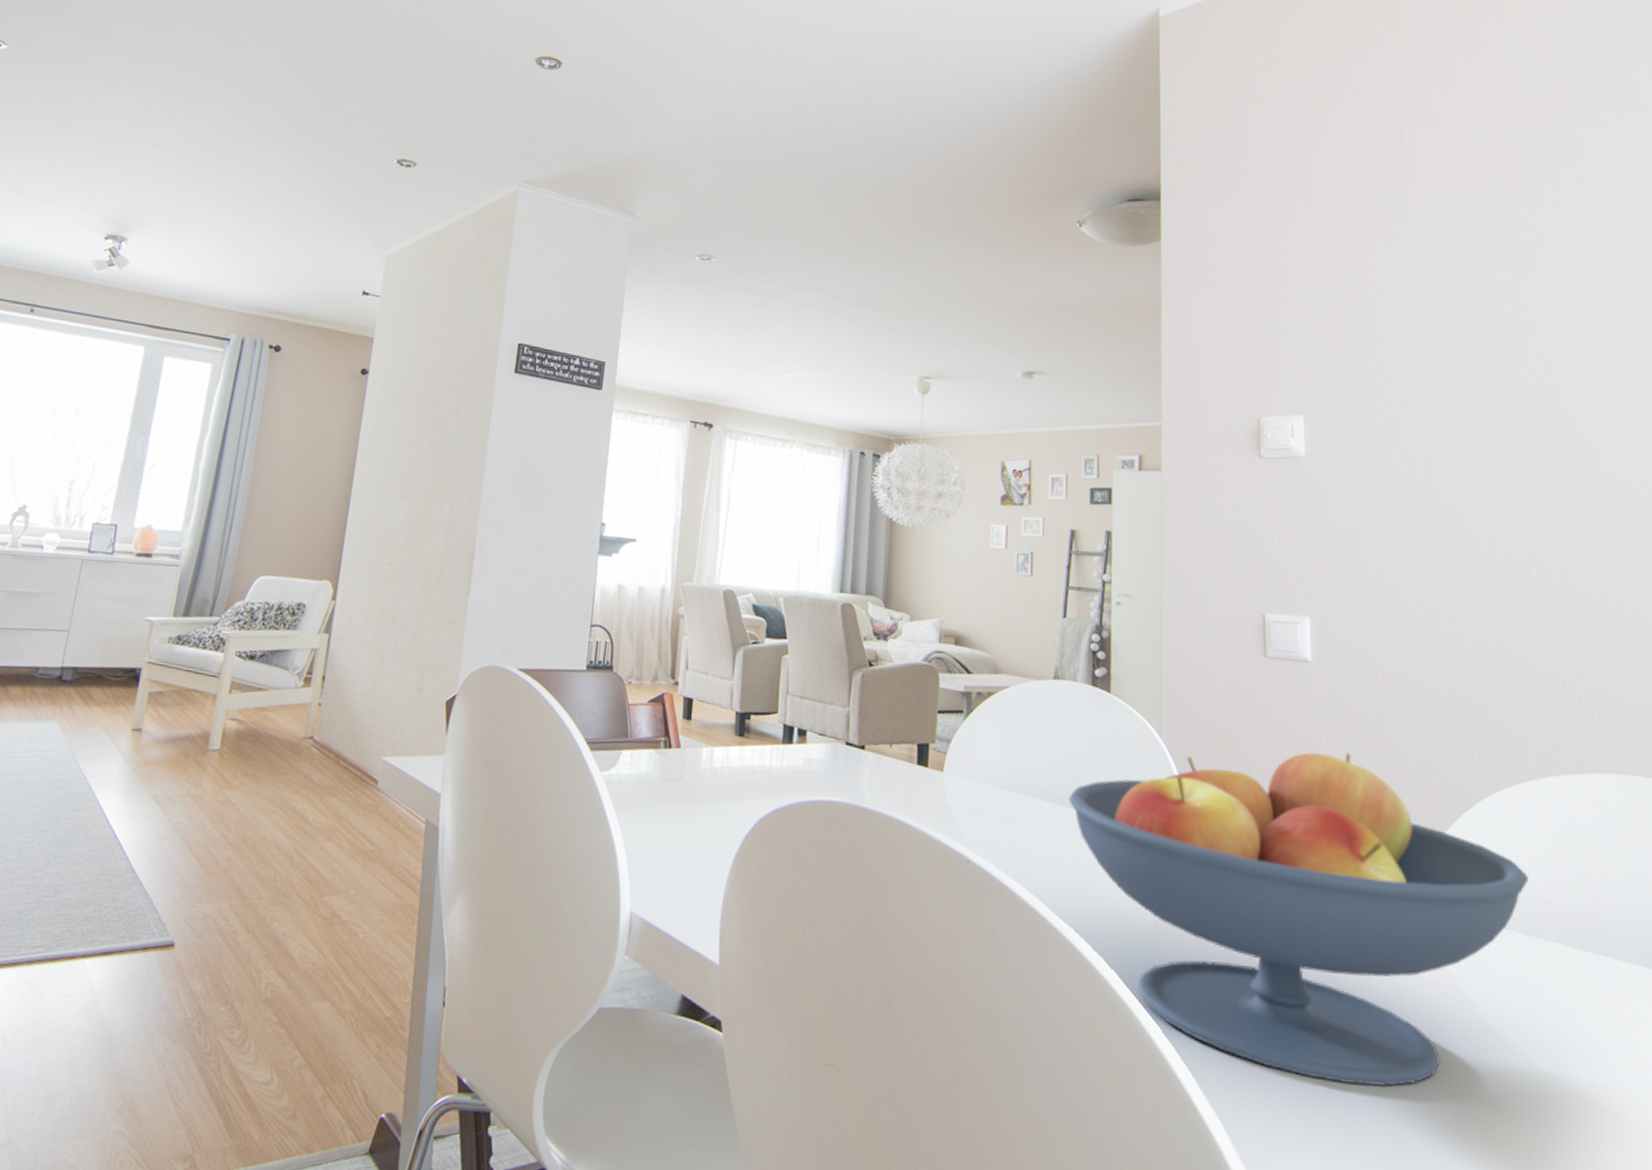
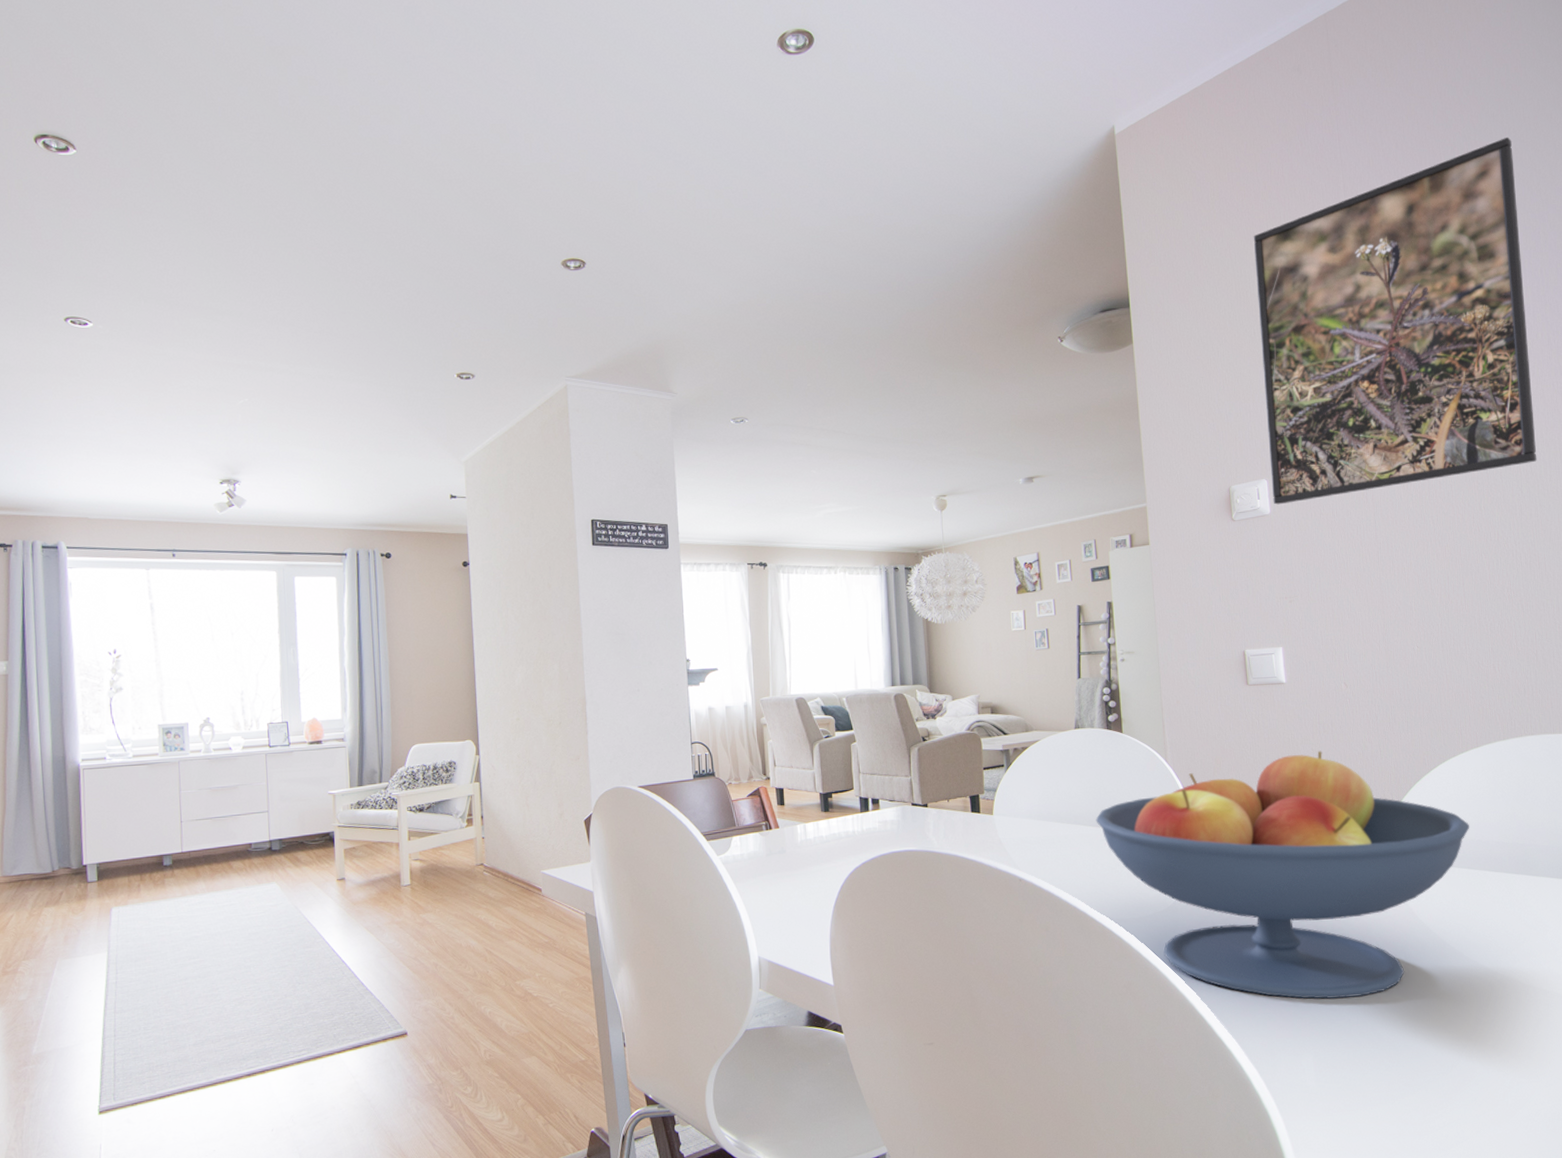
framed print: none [1304,83,1618,448] -> present [1253,137,1537,505]

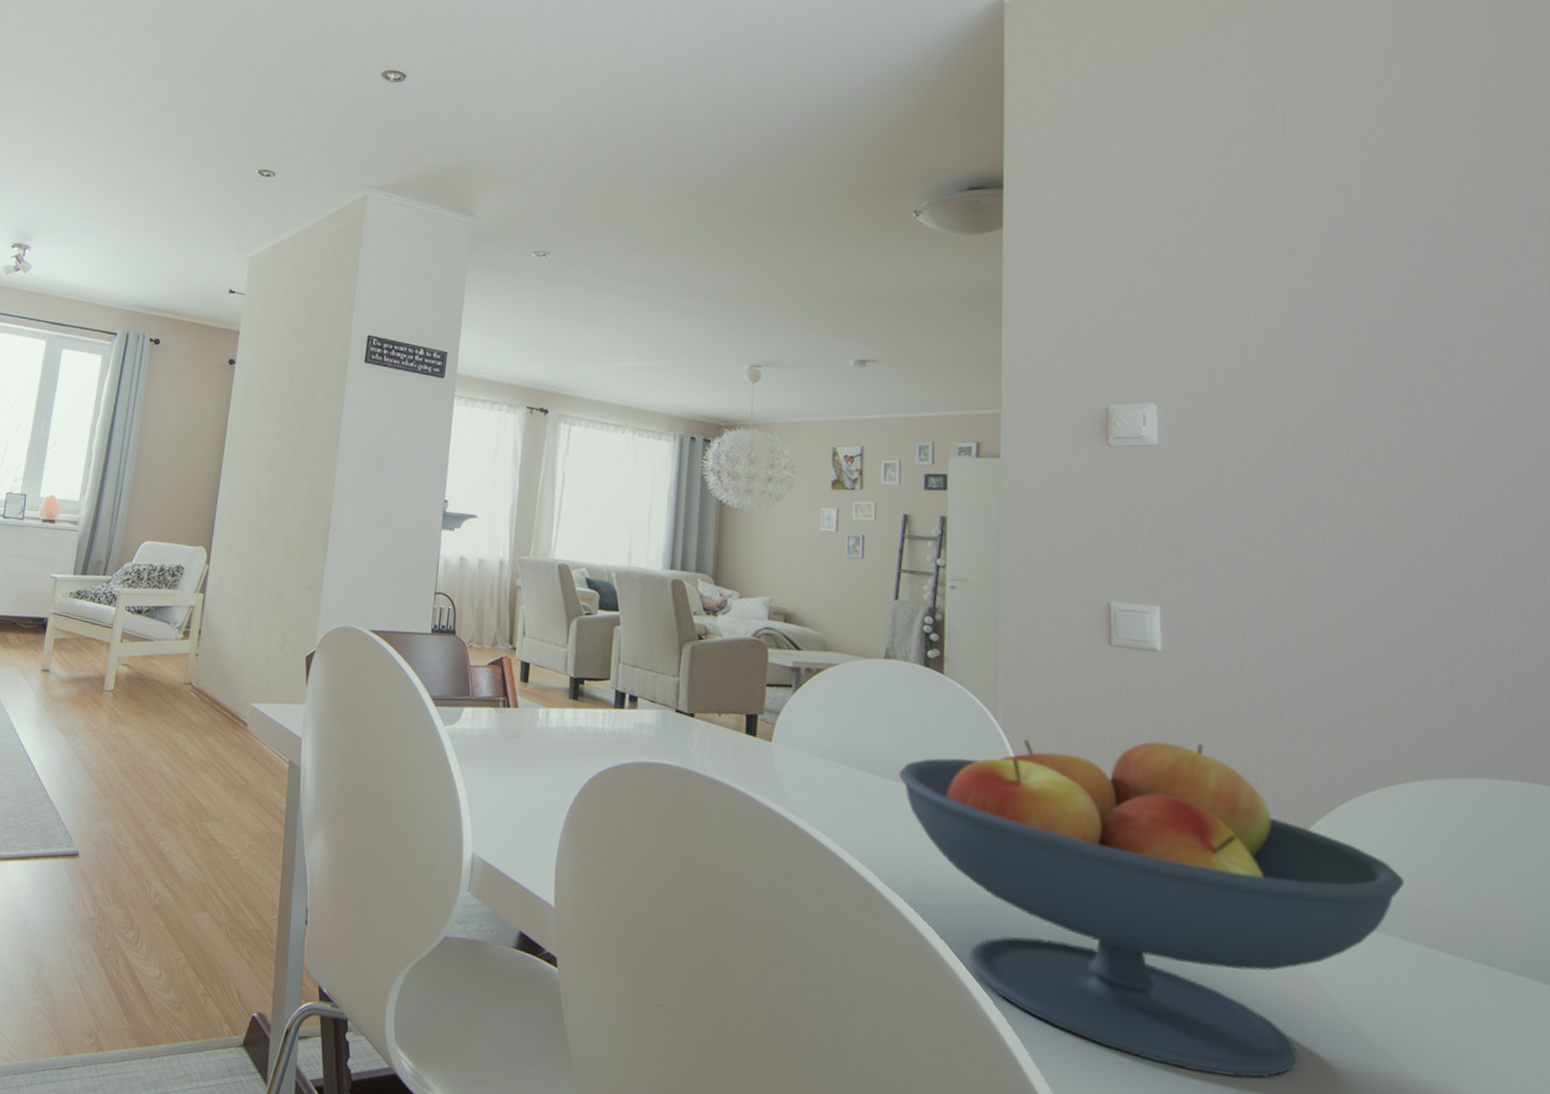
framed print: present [1253,137,1537,505] -> none [1162,49,1525,436]

